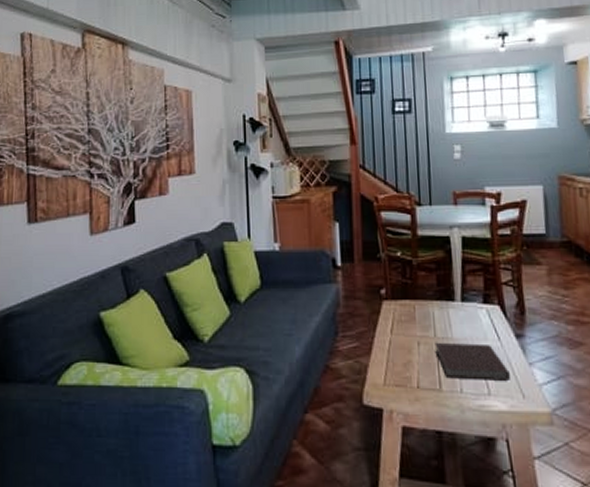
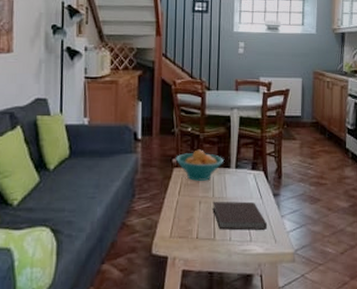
fruit bowl: none [384,278,445,317] -> present [175,149,224,181]

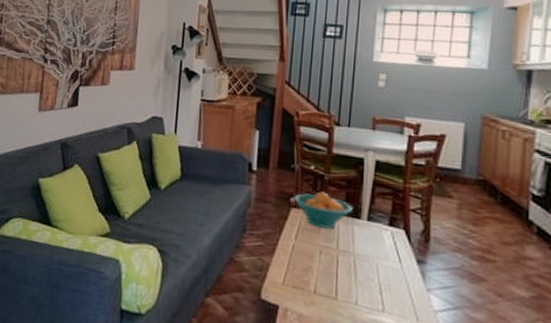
notebook: present [212,201,267,231] -> none [335,253,406,302]

